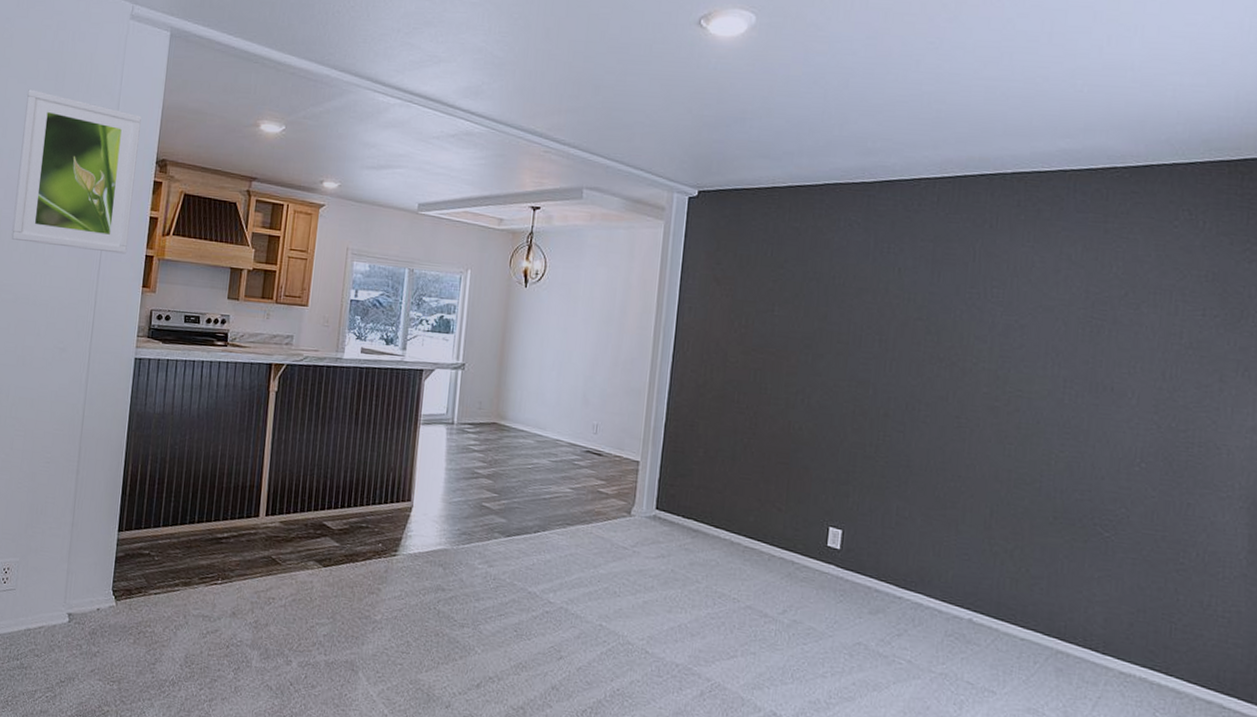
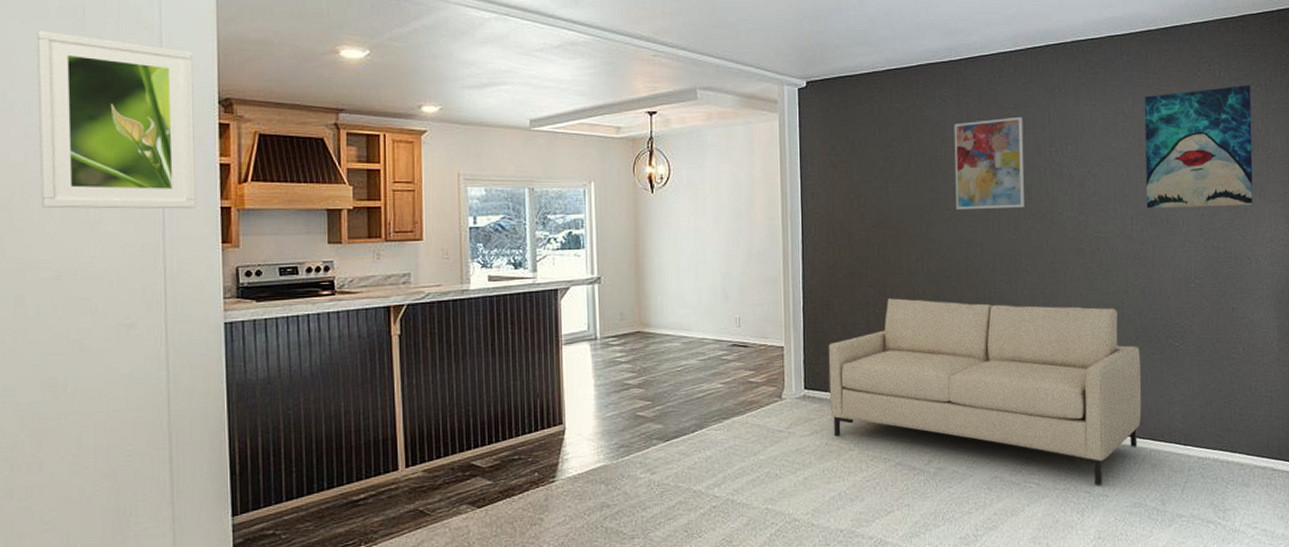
sofa: none [680,429,1057,678] -> present [828,298,1142,485]
wall art: none [849,250,942,352] -> present [954,116,1025,211]
wall art: none [1085,241,1245,386] -> present [1144,85,1253,208]

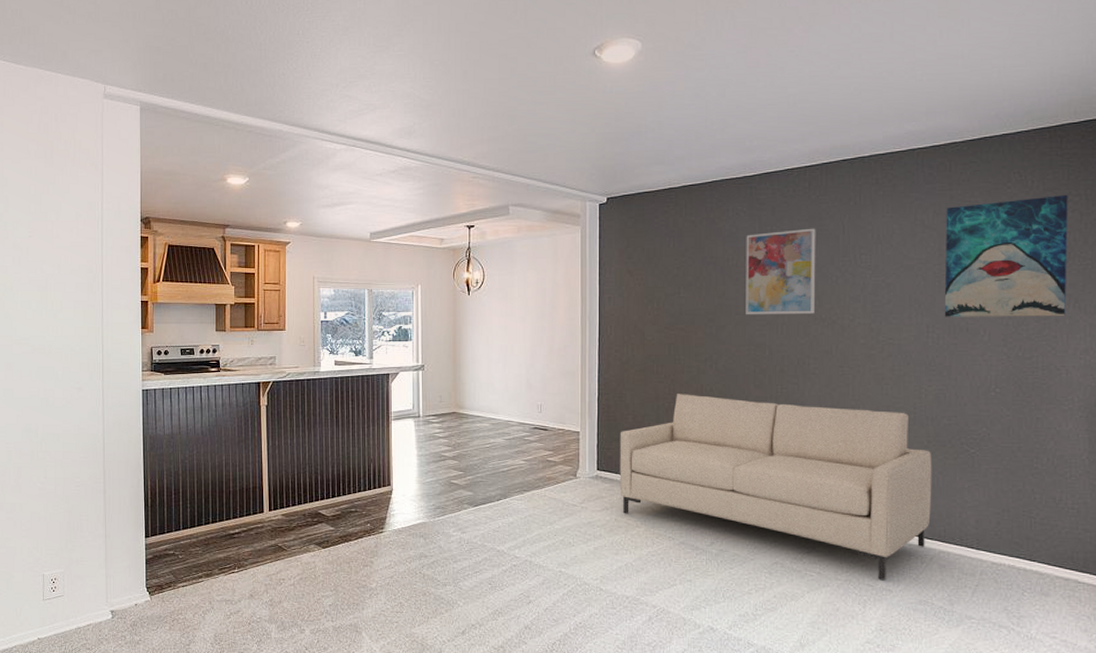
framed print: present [36,31,197,209] -> none [21,168,125,302]

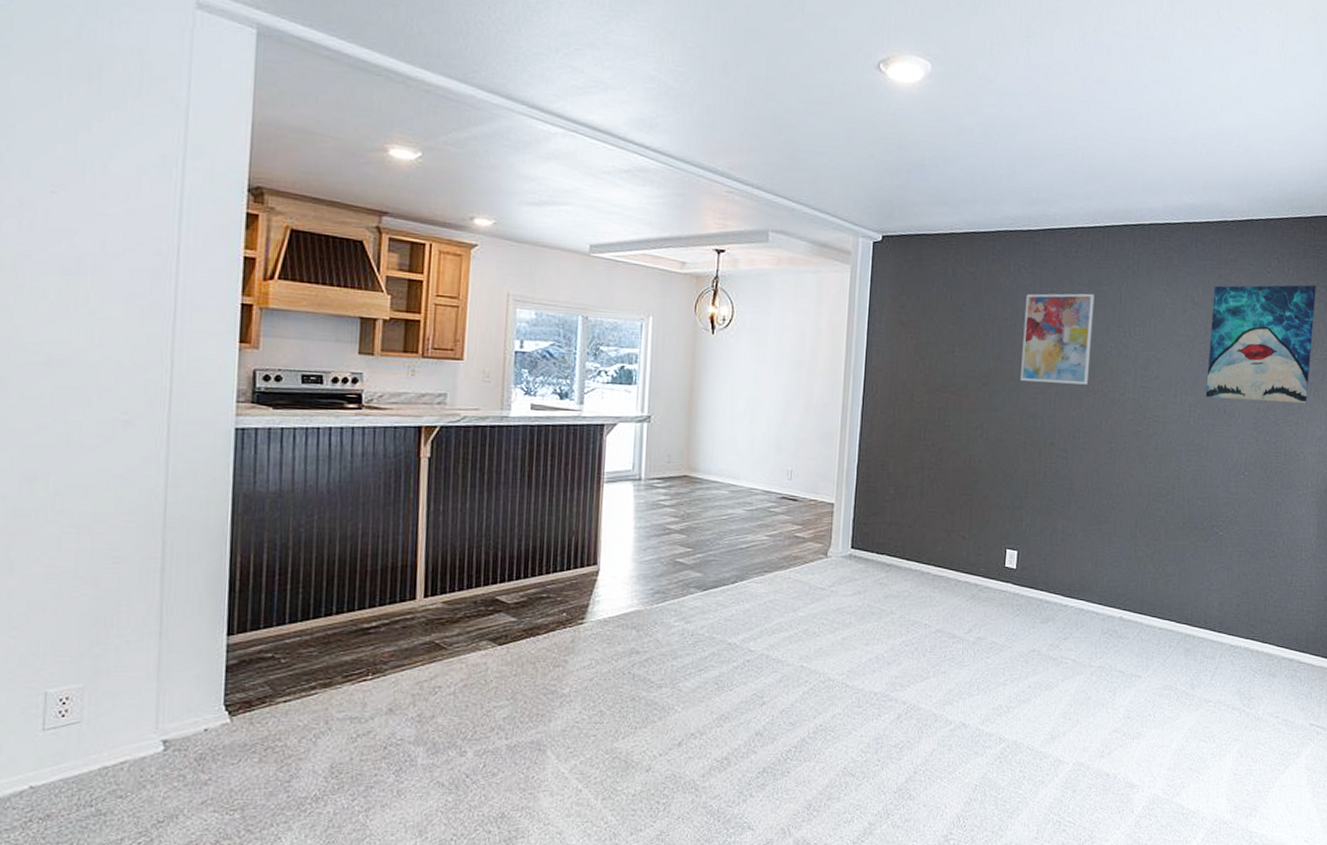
sofa: present [620,394,932,580] -> none [875,464,1186,665]

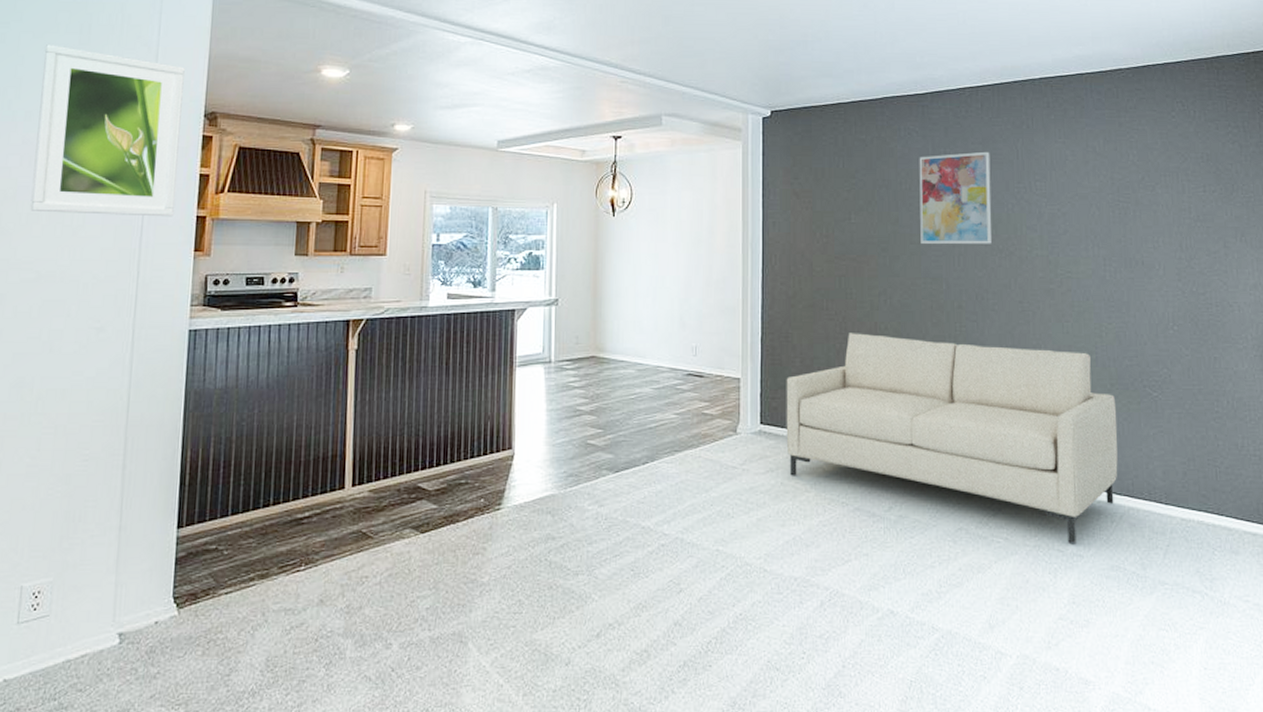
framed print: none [34,89,223,303] -> present [30,44,185,217]
sofa: none [875,464,1186,665] -> present [786,333,1118,543]
wall art: present [1205,285,1316,404] -> none [1115,126,1234,251]

